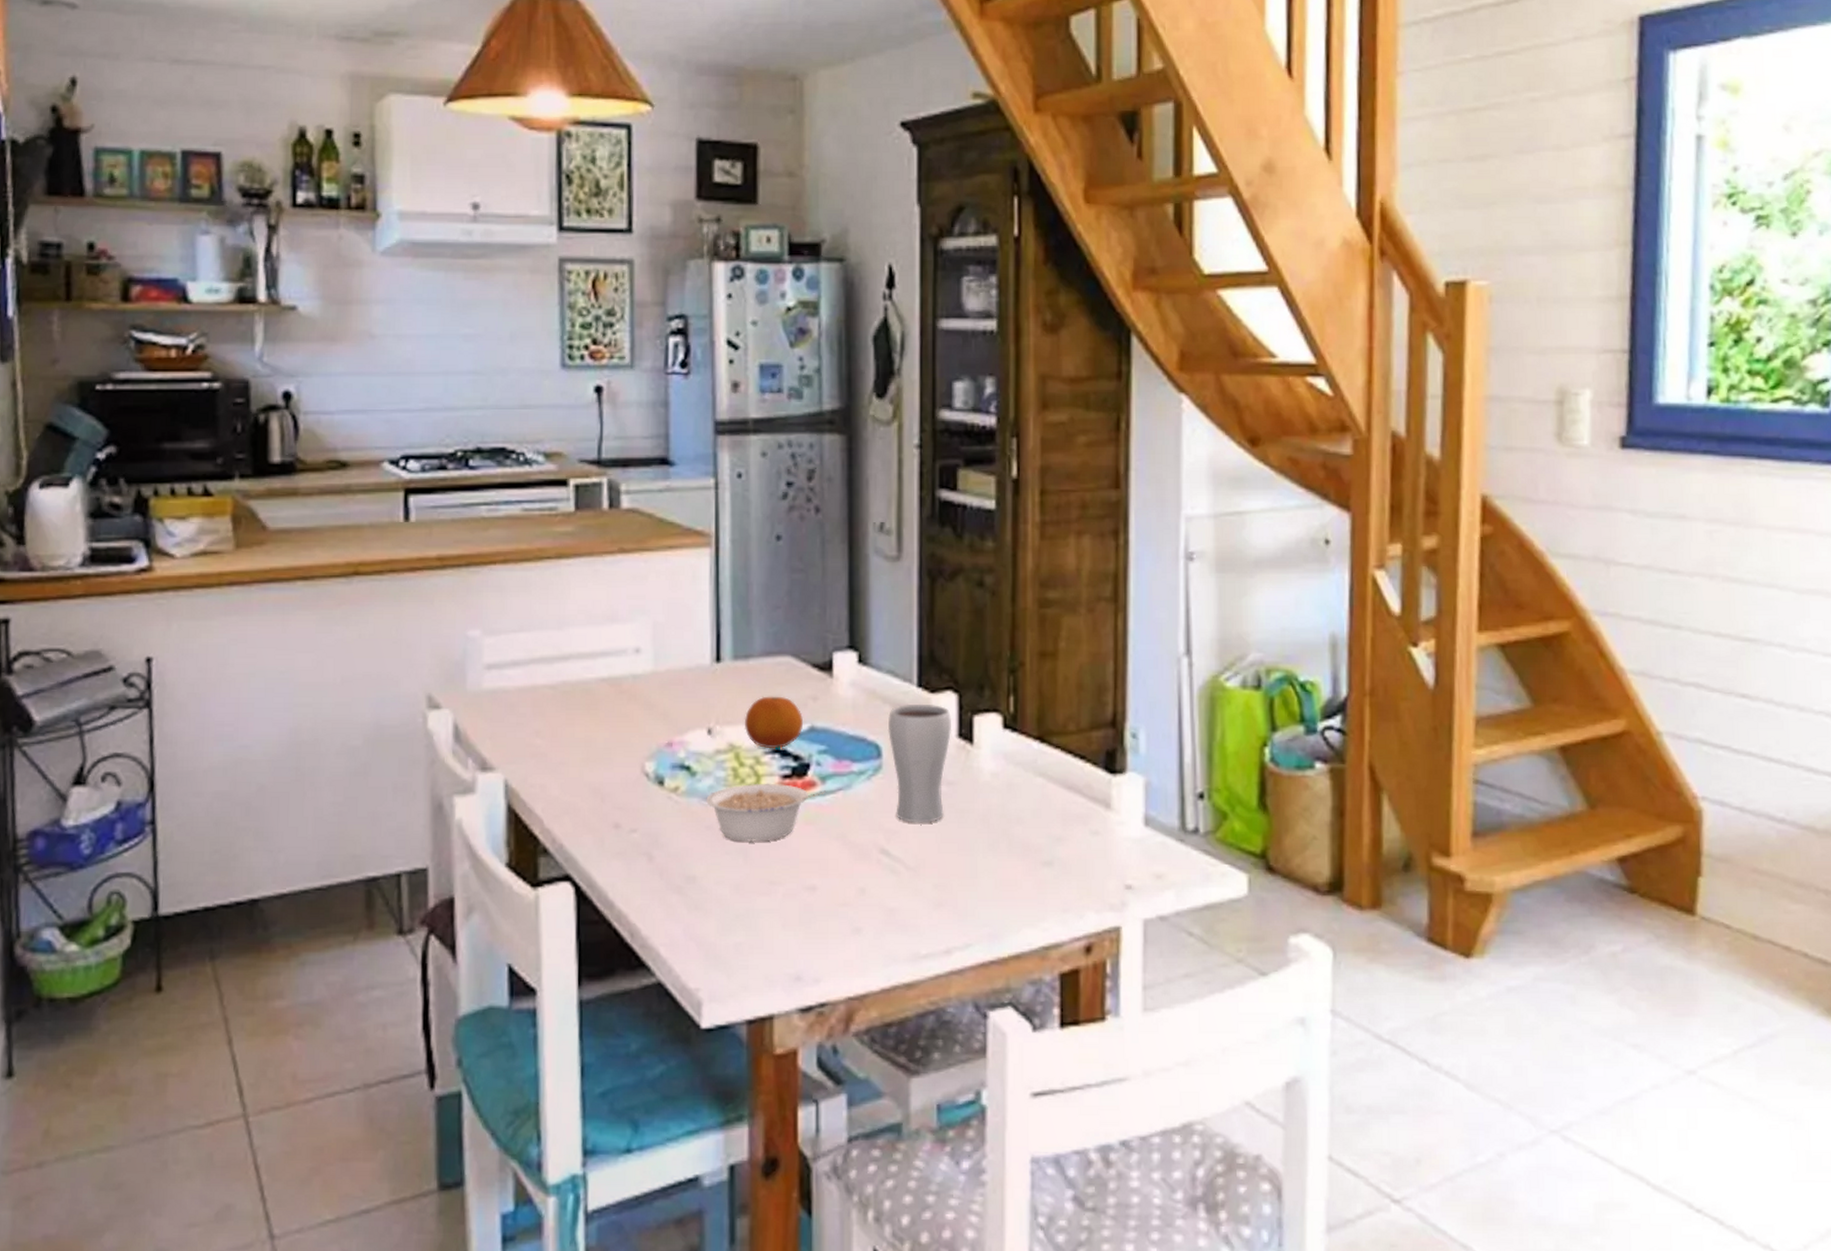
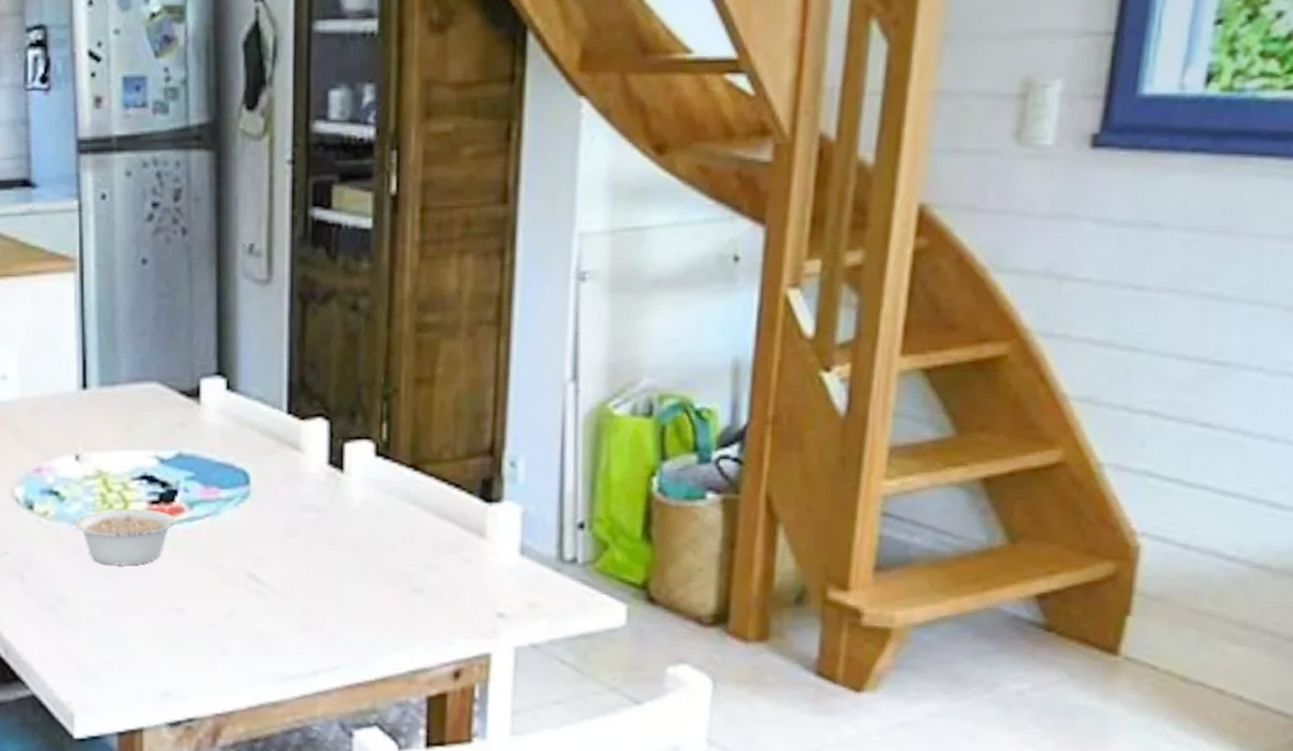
fruit: present [744,696,803,749] -> none [111,423,170,475]
drinking glass: present [887,704,952,823] -> none [256,431,322,550]

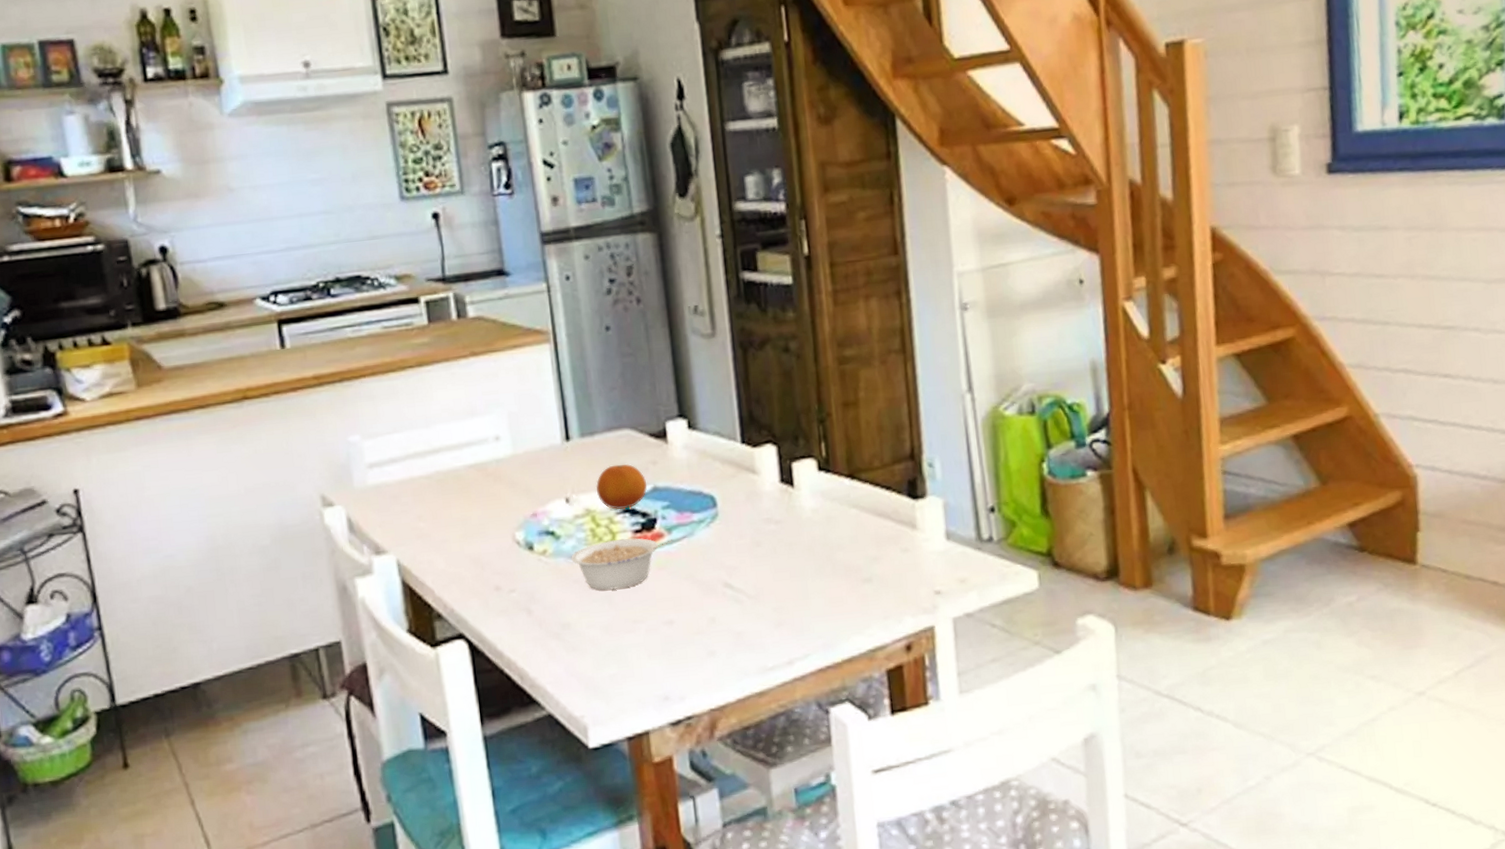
fruit: none [111,423,170,475] -> present [595,464,647,509]

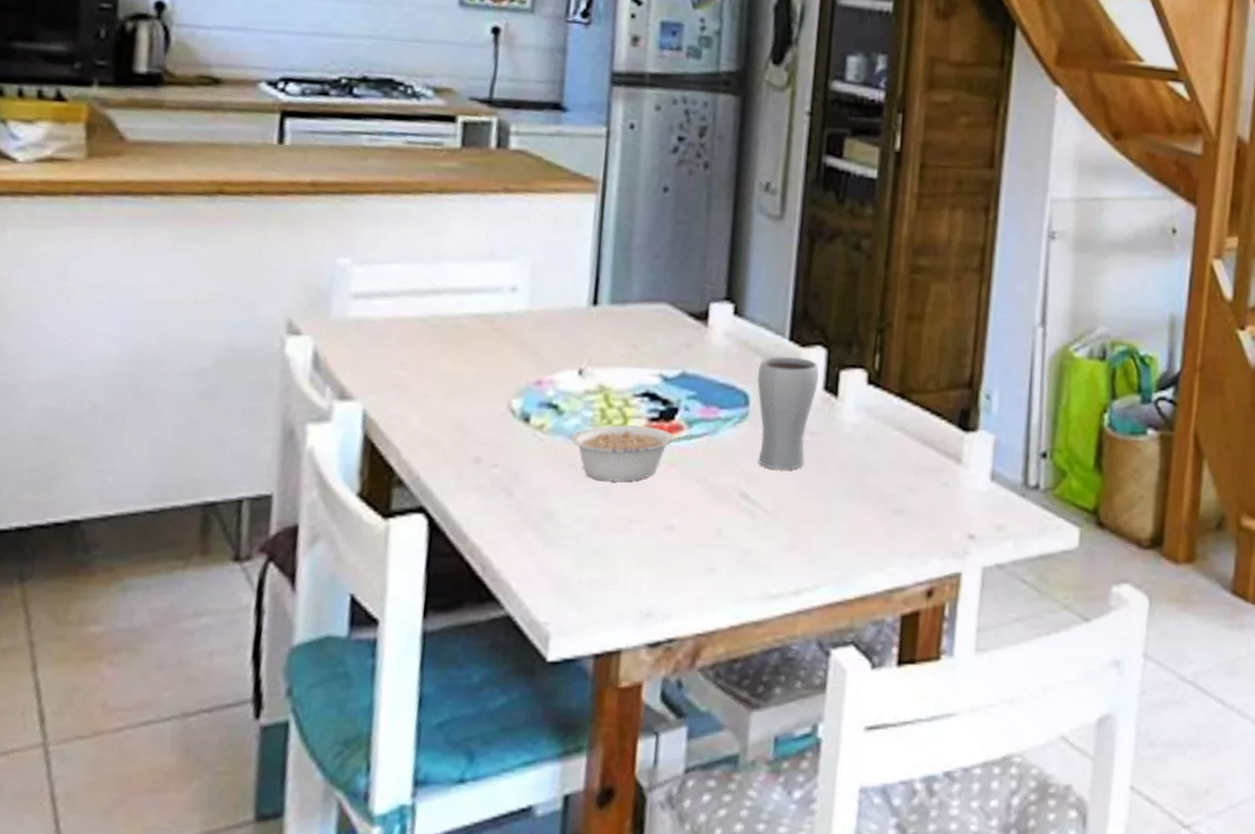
fruit: present [595,464,647,509] -> none [616,341,675,393]
drinking glass: none [719,457,775,559] -> present [756,356,819,470]

